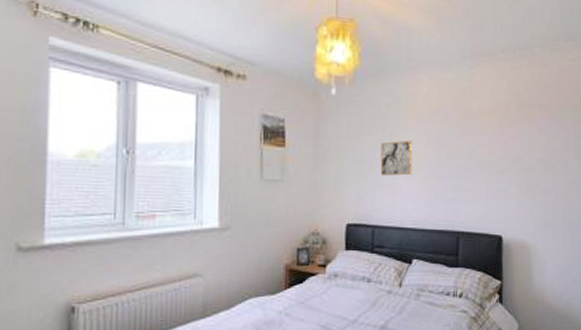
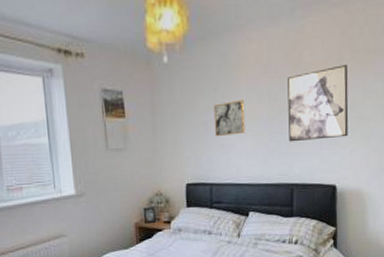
wall art: none [455,116,515,188] -> present [287,65,349,142]

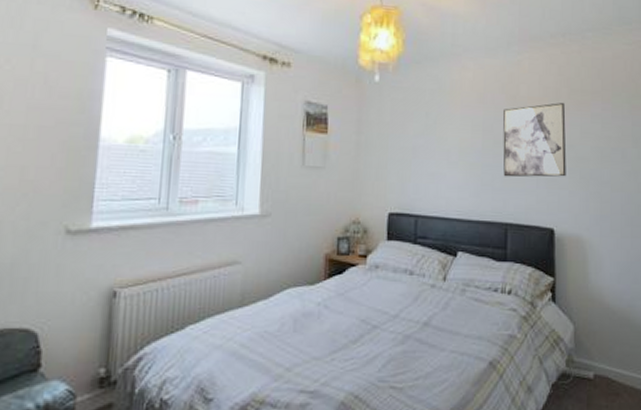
wall art: present [214,100,245,137] -> none [424,127,458,164]

